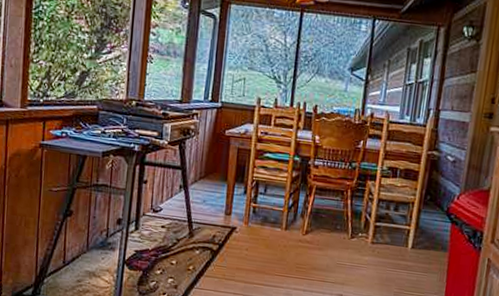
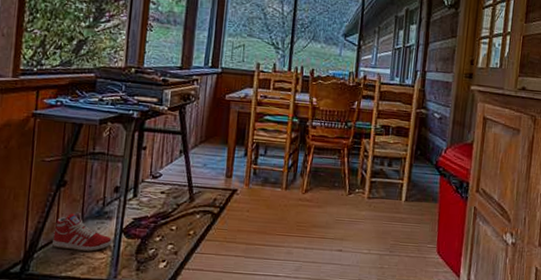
sneaker: none [61,241,116,281] -> present [52,212,113,252]

